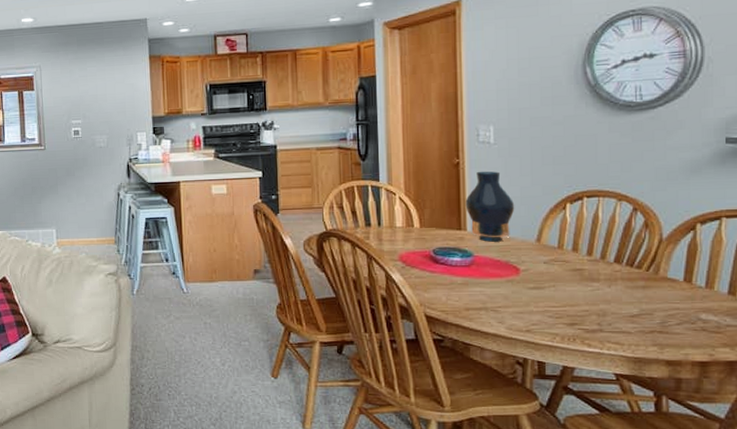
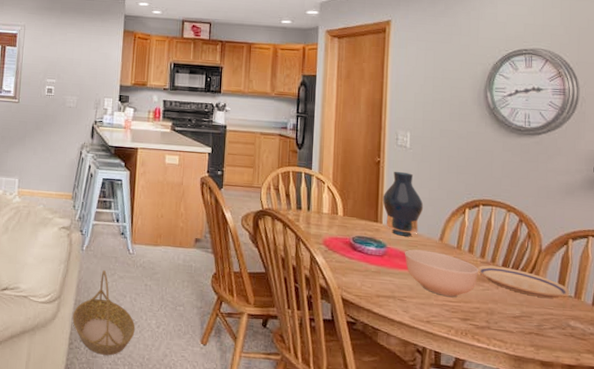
basket: none [131,312,199,398] -> present [72,269,135,356]
bowl: none [495,254,587,301] -> present [404,249,479,297]
plate: none [584,262,700,291] -> present [477,265,570,298]

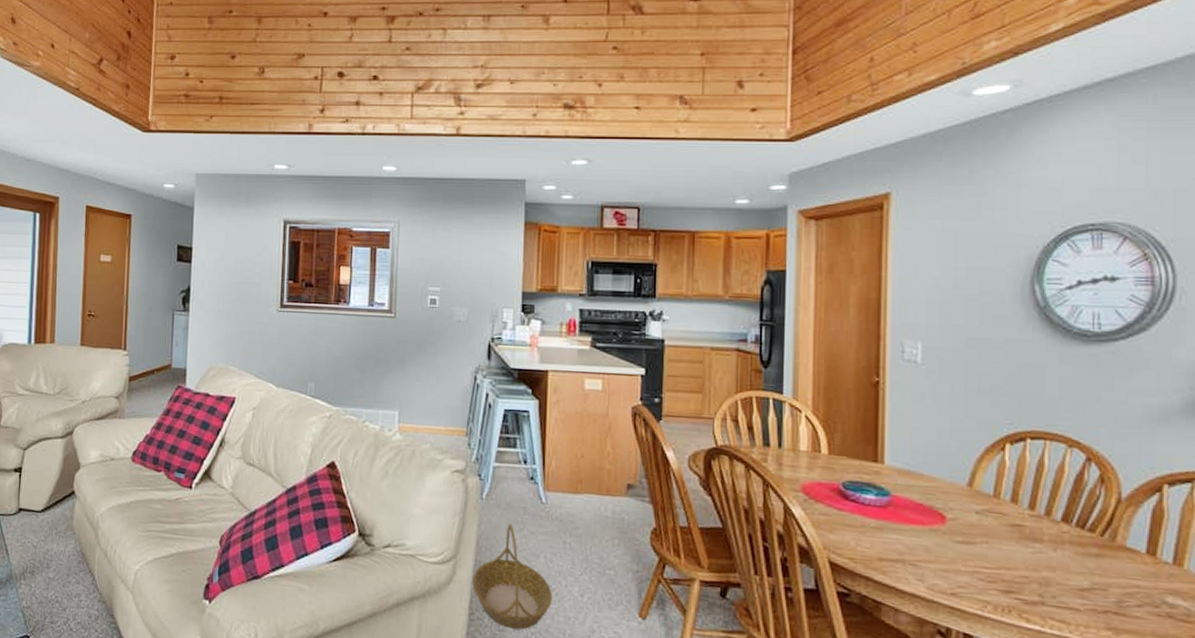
vase: present [382,171,424,237] -> none [884,394,944,482]
bowl: present [404,249,479,297] -> none [916,498,1028,562]
plate: present [477,265,570,298] -> none [1024,519,1166,565]

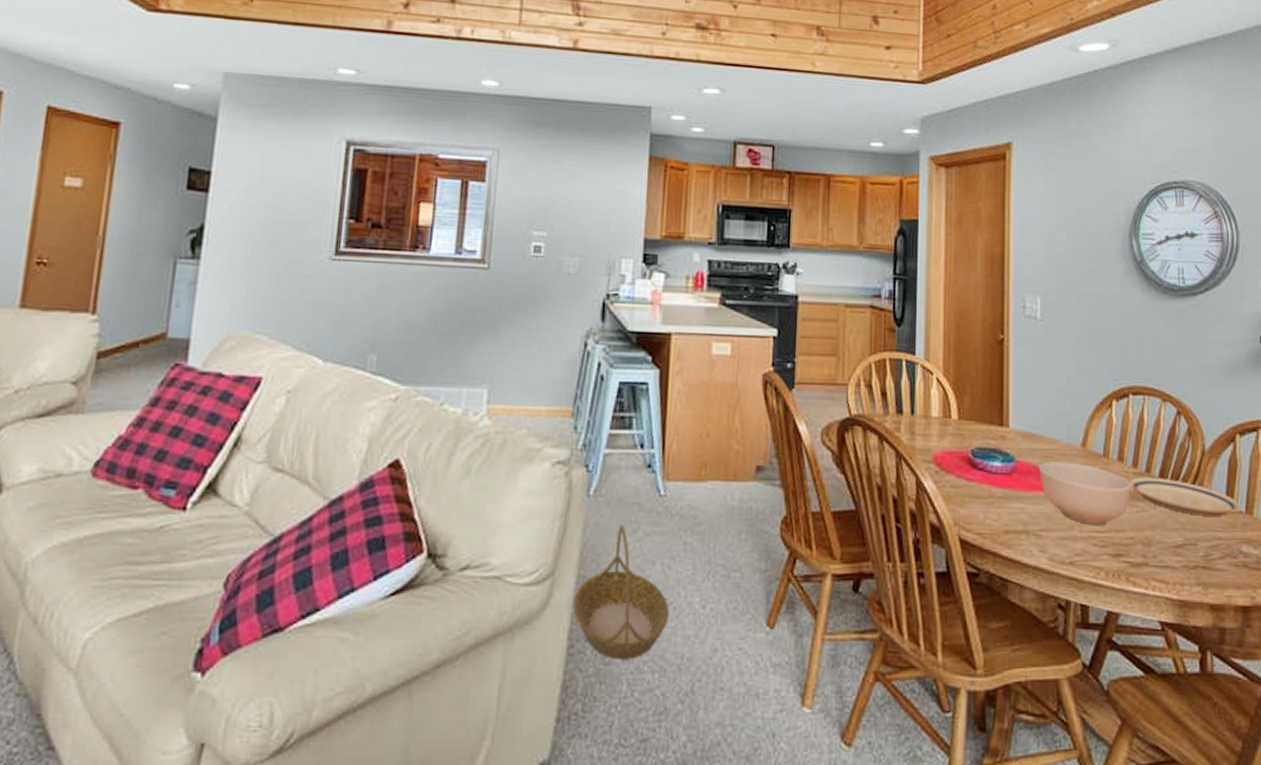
bowl: none [916,498,1028,562] -> present [1038,461,1132,525]
plate: none [1024,519,1166,565] -> present [1129,477,1240,516]

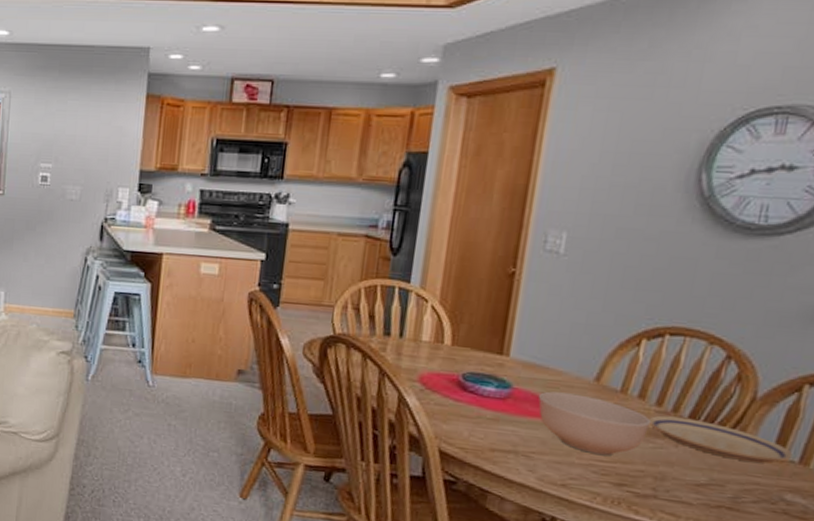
basket: present [573,524,670,659] -> none [74,404,154,505]

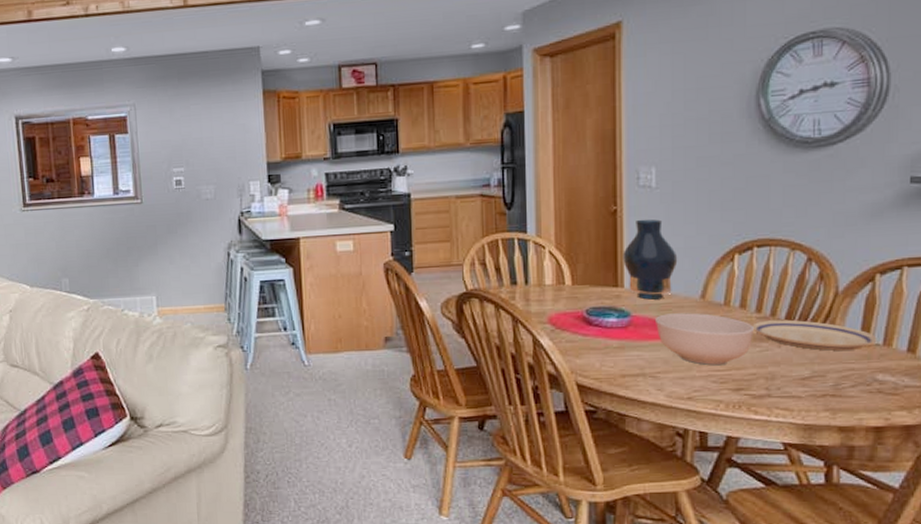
vase: none [512,286,577,375] -> present [623,219,678,300]

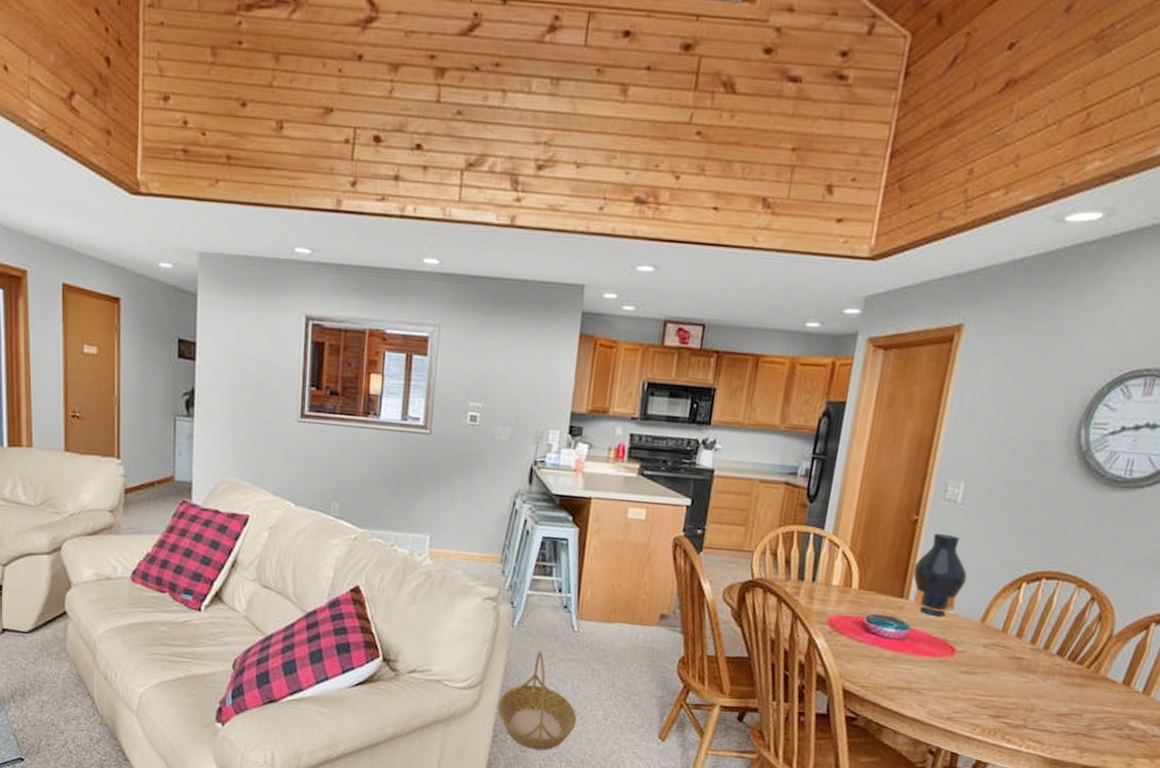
basket: none [245,388,322,485] -> present [498,650,577,751]
bowl: present [654,313,755,365] -> none [931,632,1026,690]
plate: present [752,319,877,351] -> none [1023,652,1139,694]

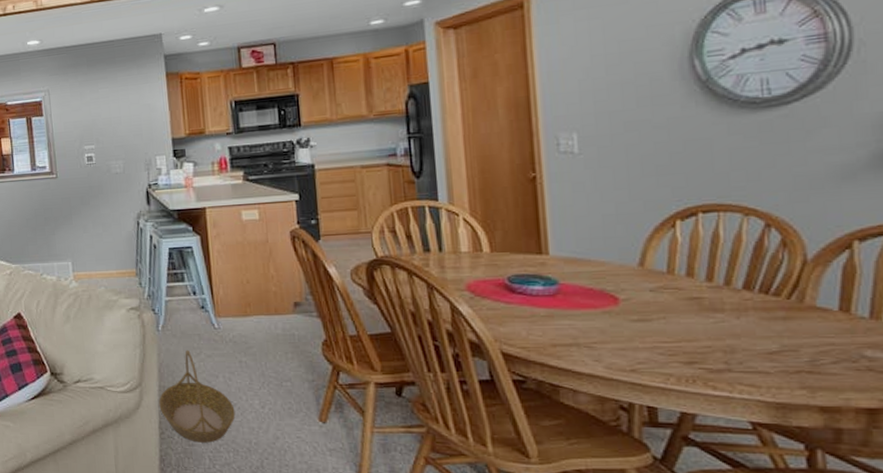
vase: present [913,533,968,617] -> none [545,185,610,267]

